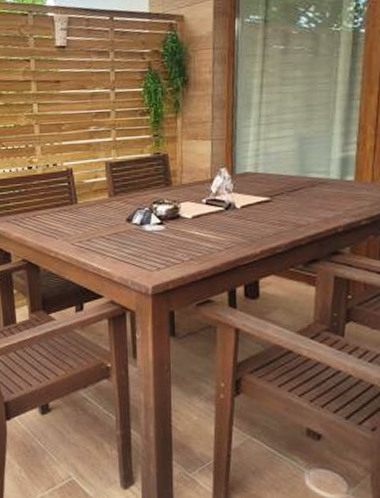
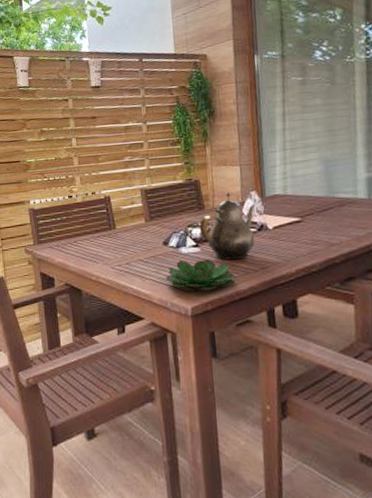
succulent plant: none [127,237,199,270] -> present [165,259,235,291]
teapot: none [164,168,224,239] -> present [199,192,255,260]

